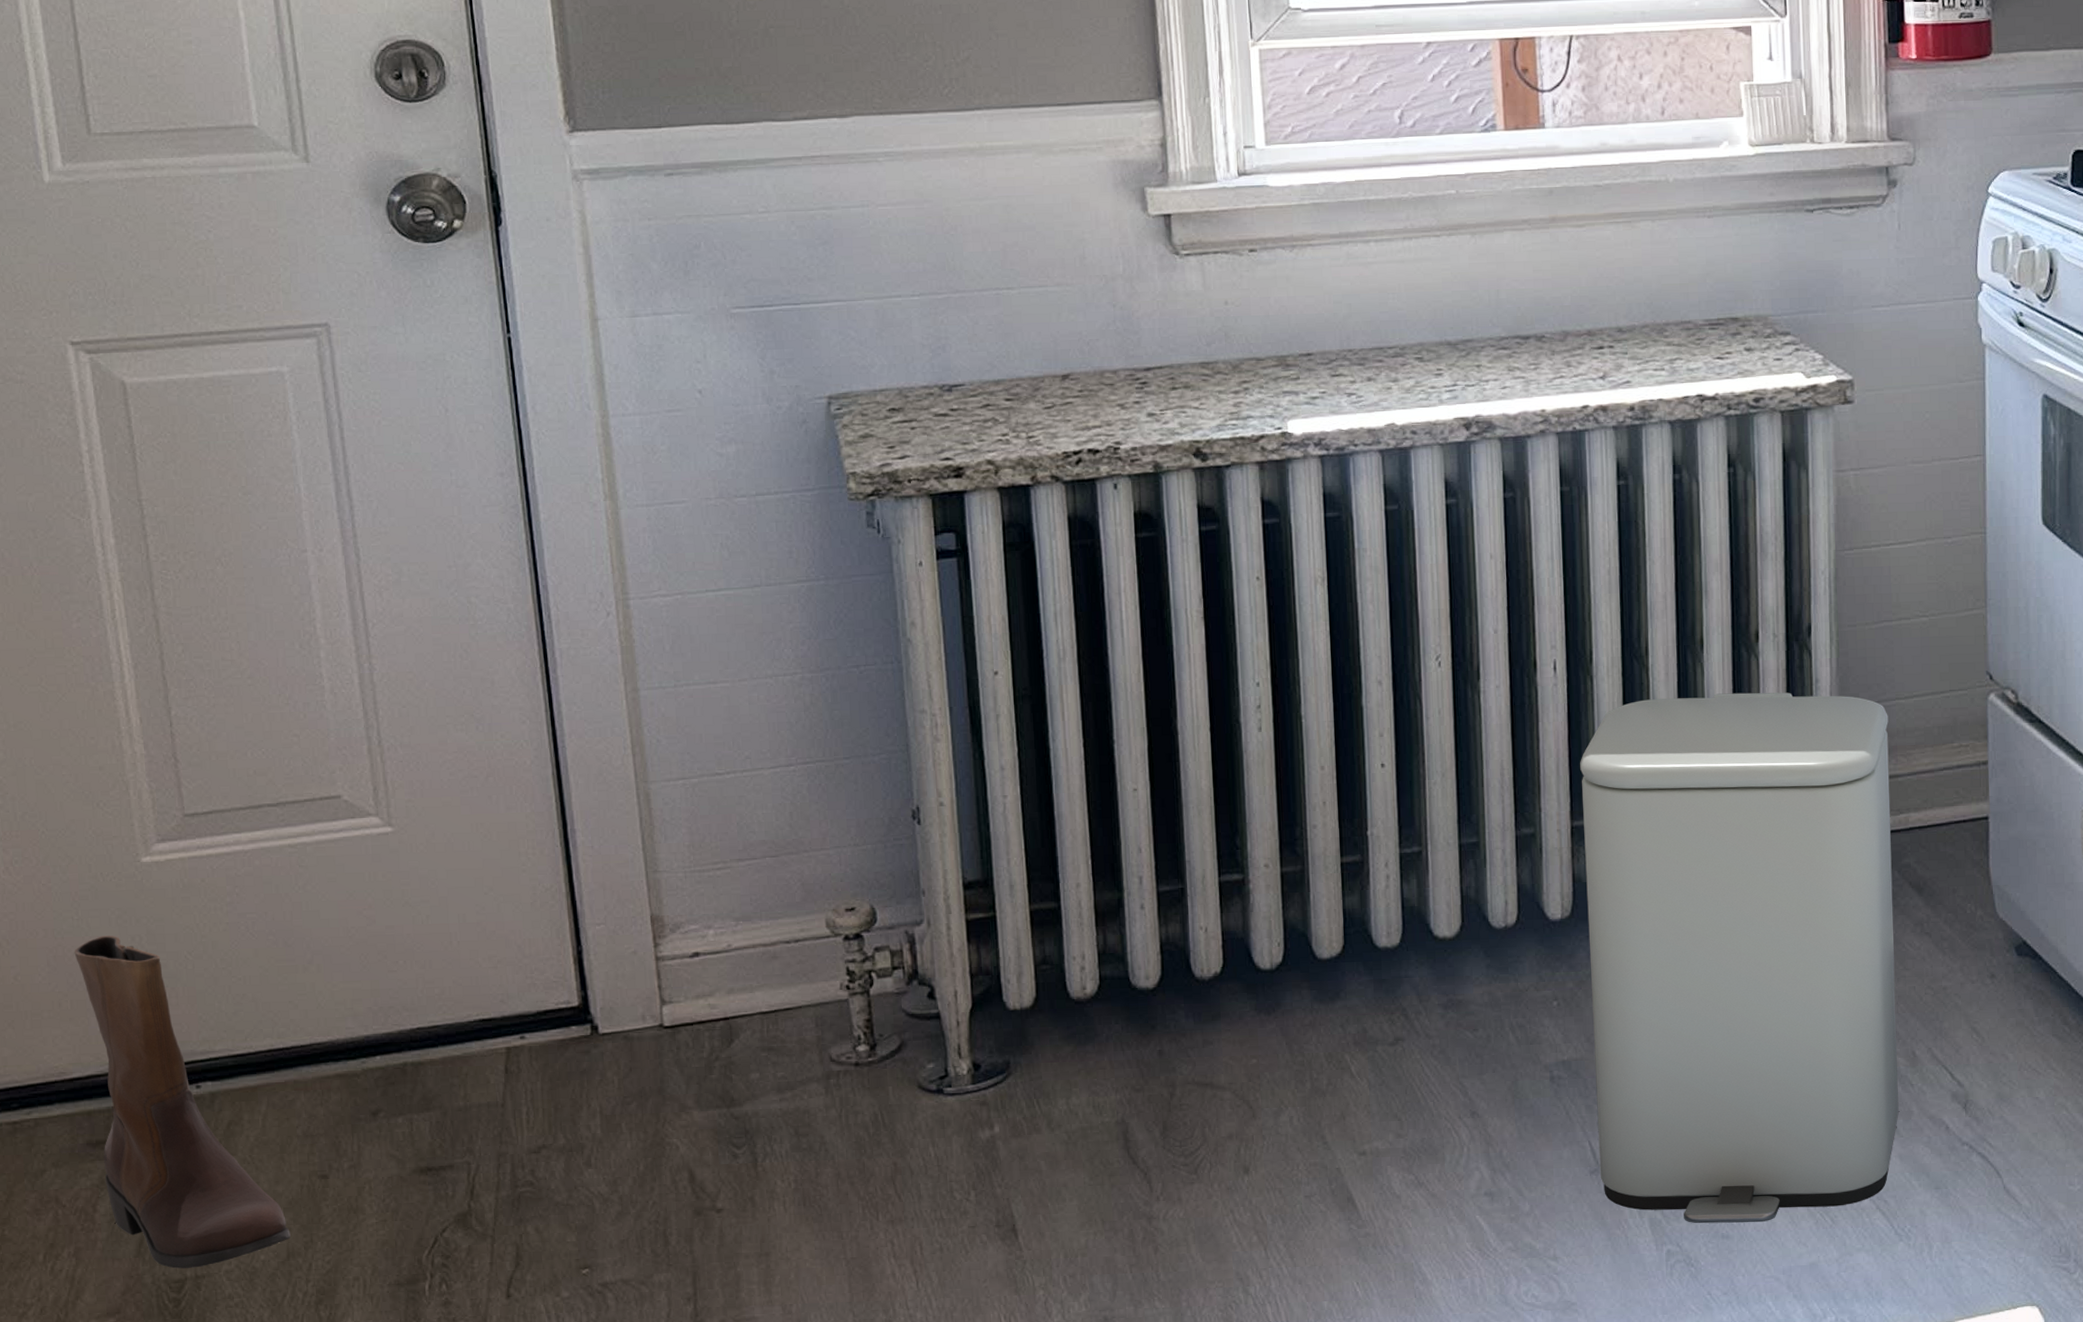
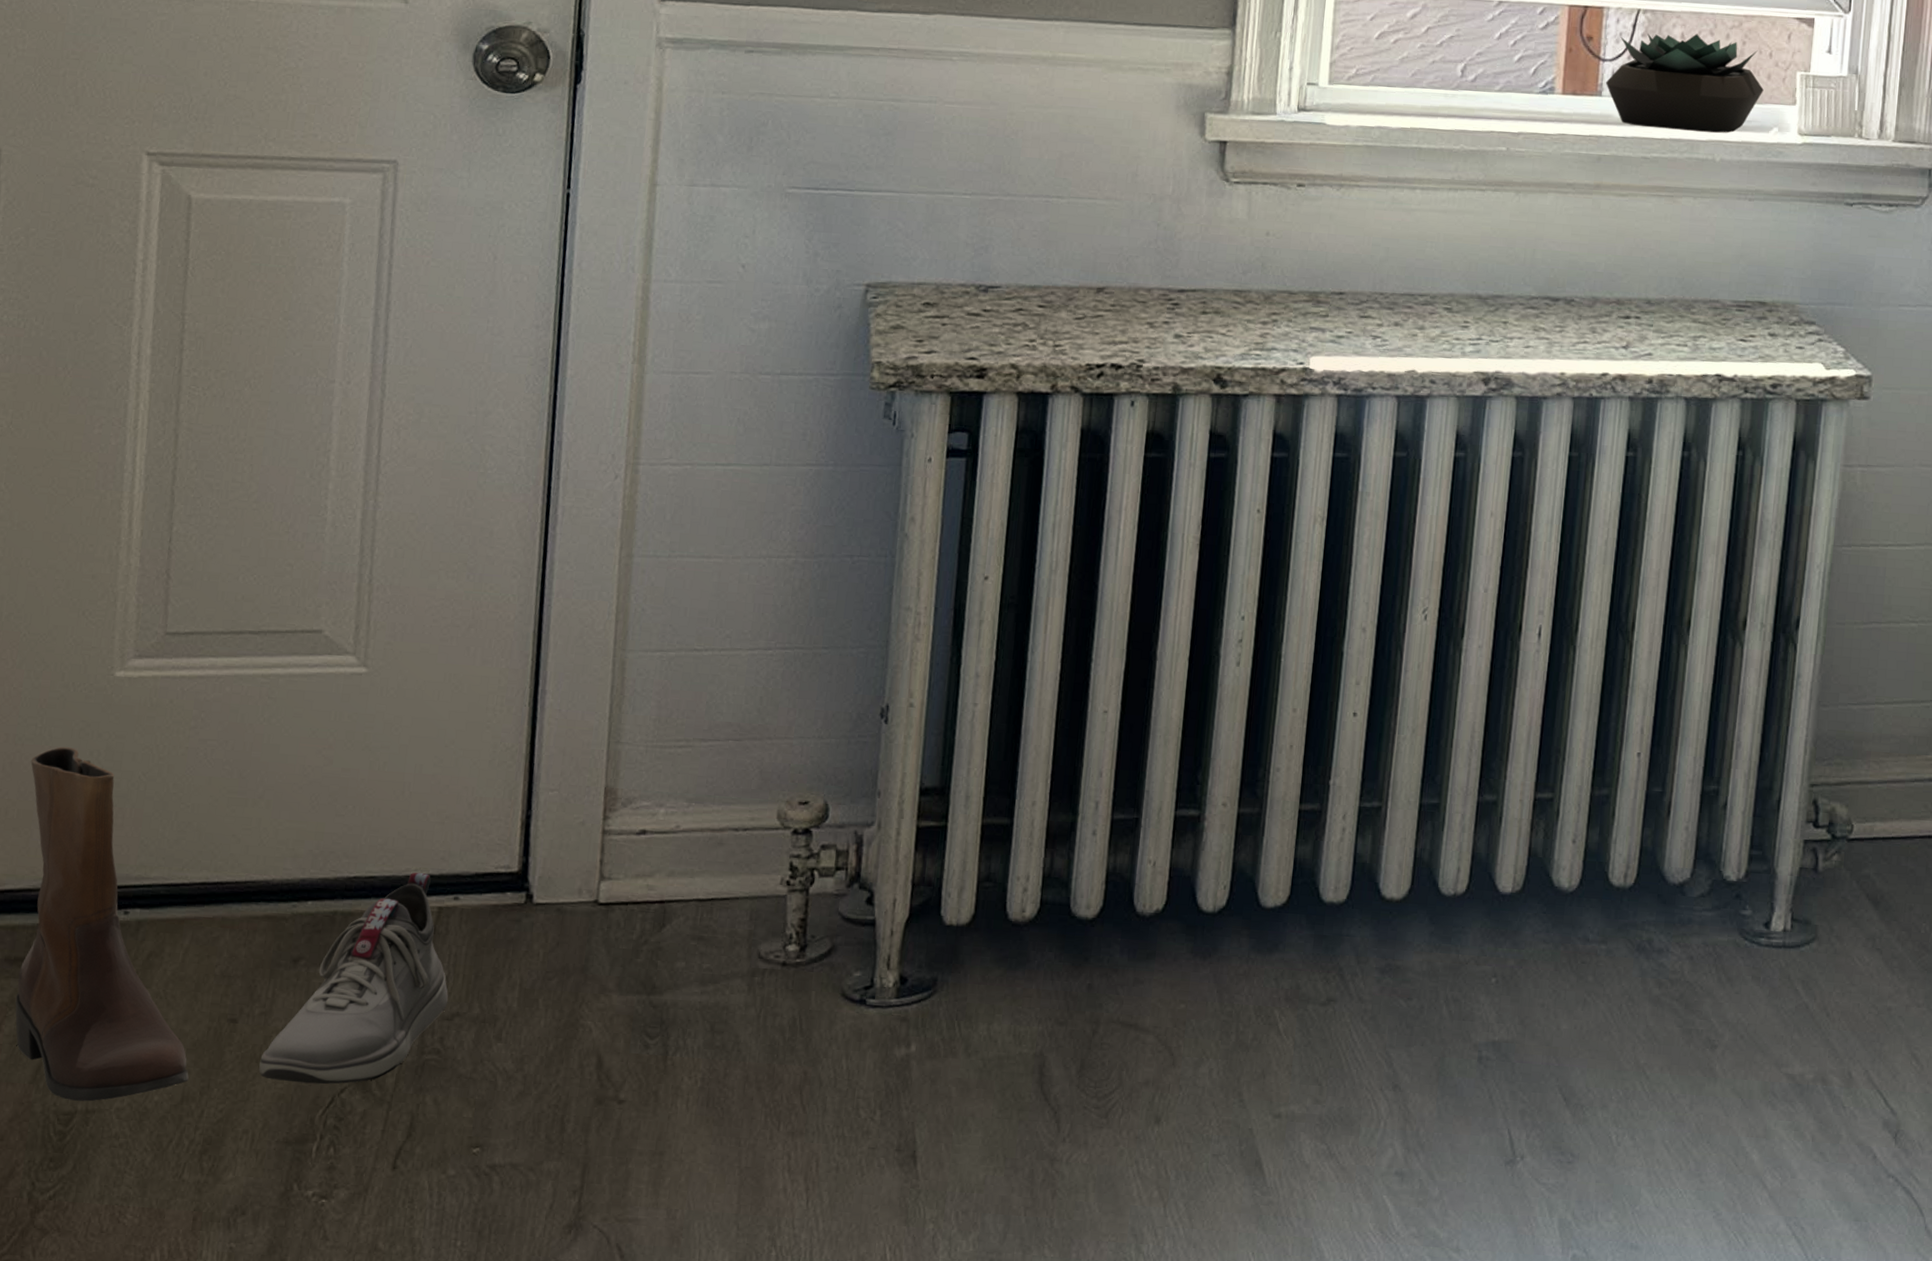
athletic shoe: none [357,1016,533,1228] -> present [259,872,449,1085]
succulent plant: none [1547,54,1709,155] -> present [1605,33,1764,134]
pedal bin: present [1580,692,1899,1224] -> none [1515,676,1866,1236]

